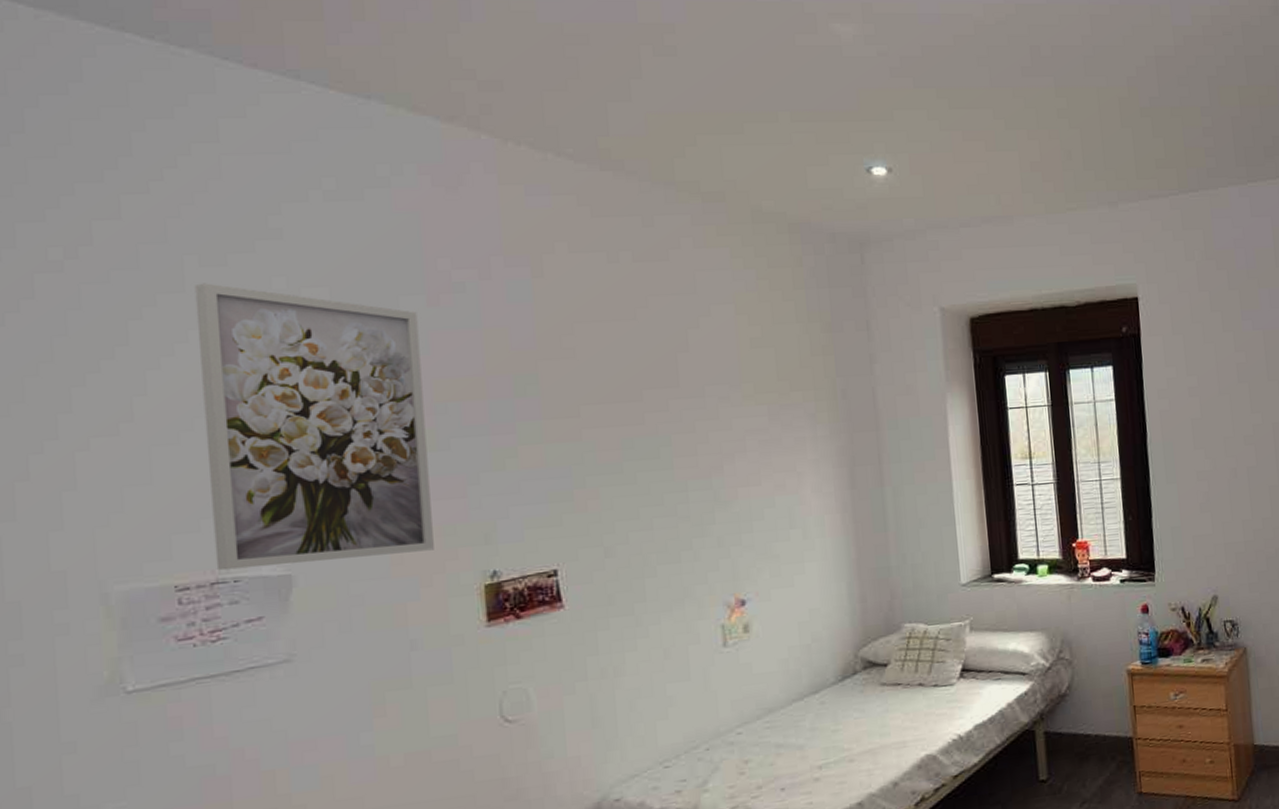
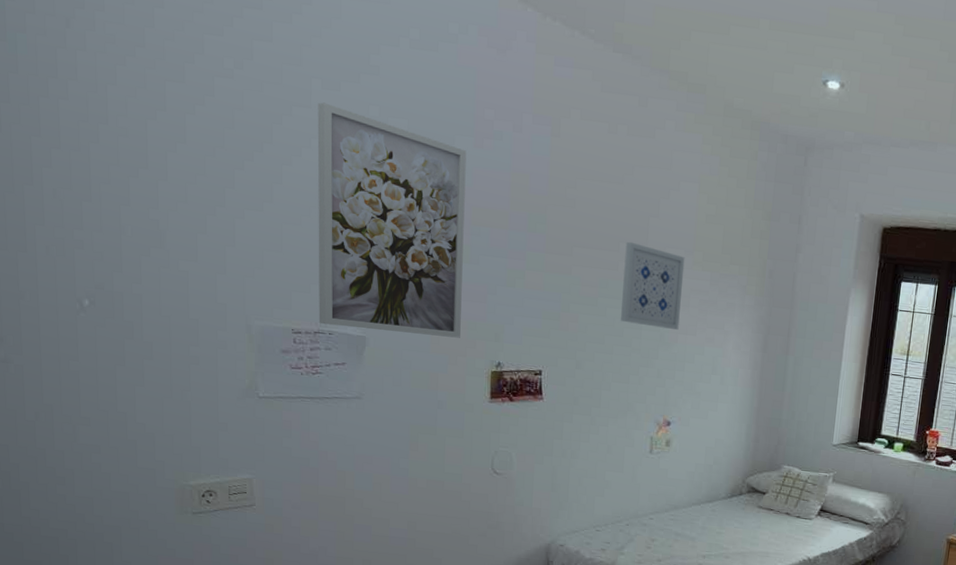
wall art: none [650,386,737,487] -> present [621,241,685,330]

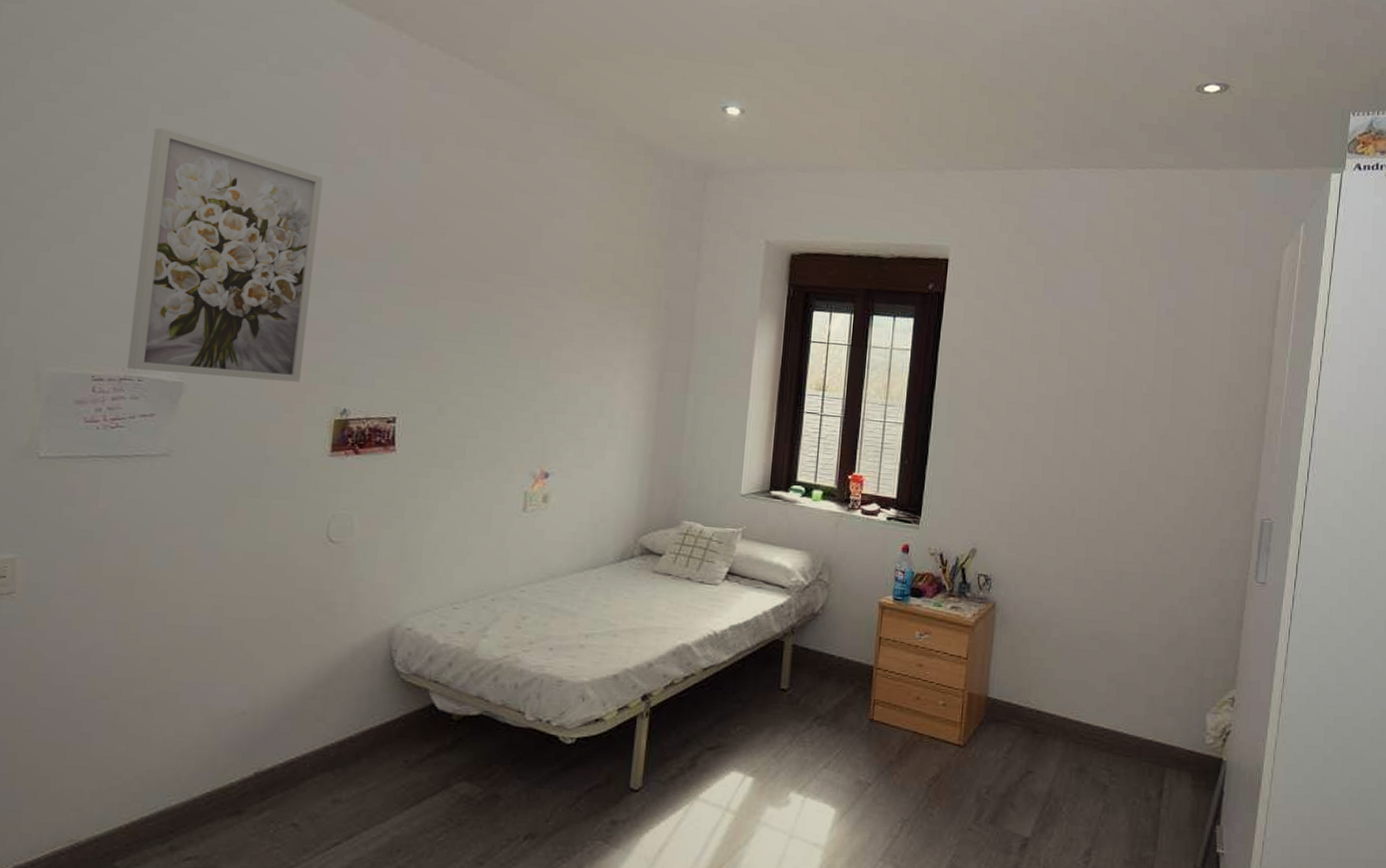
wall art: present [621,241,685,330] -> none [493,271,570,368]

